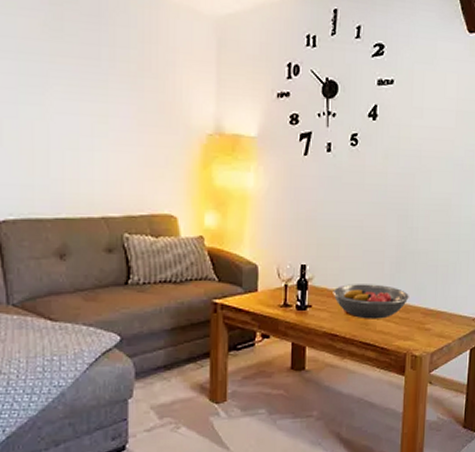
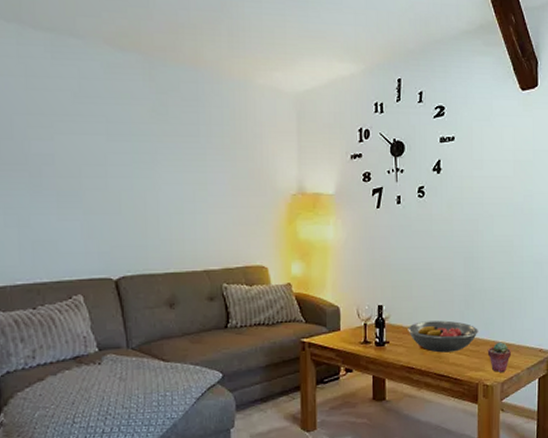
potted succulent: none [417,309,444,342] -> present [487,342,512,372]

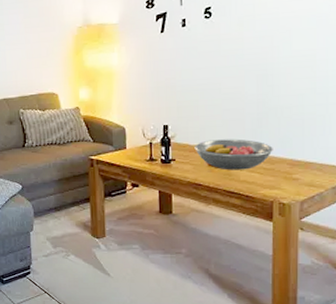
potted succulent: present [487,342,512,372] -> none [284,160,313,191]

